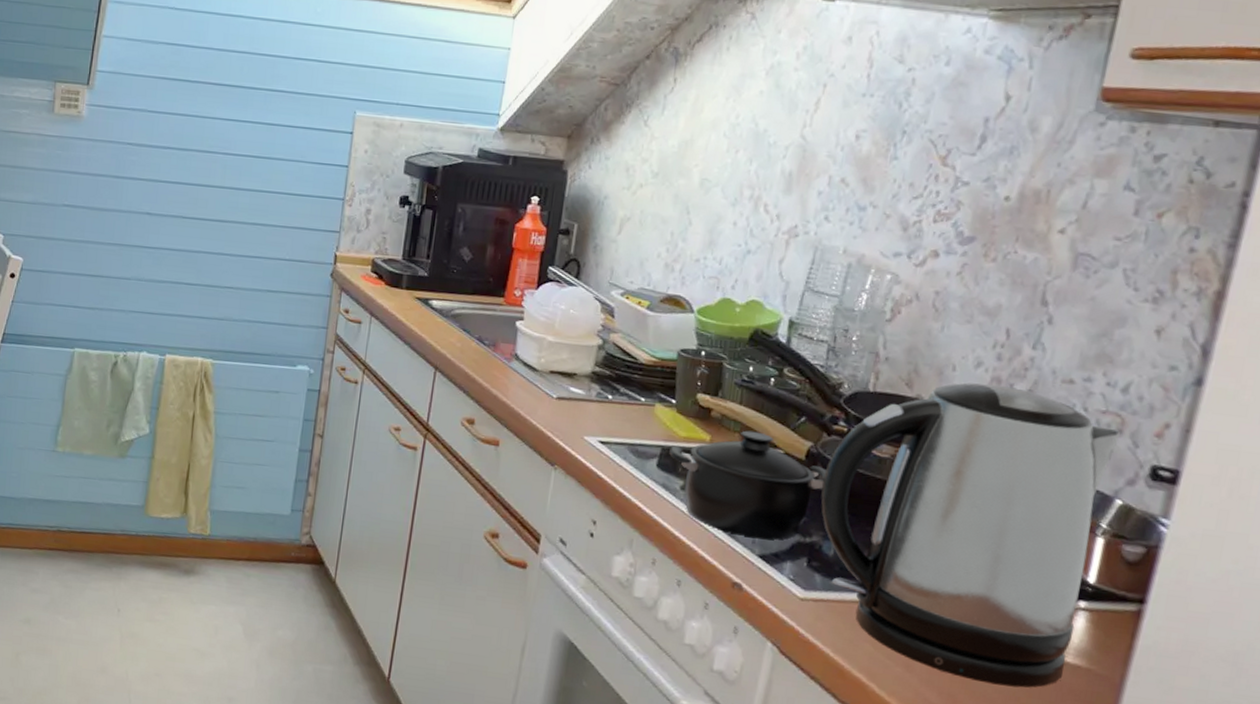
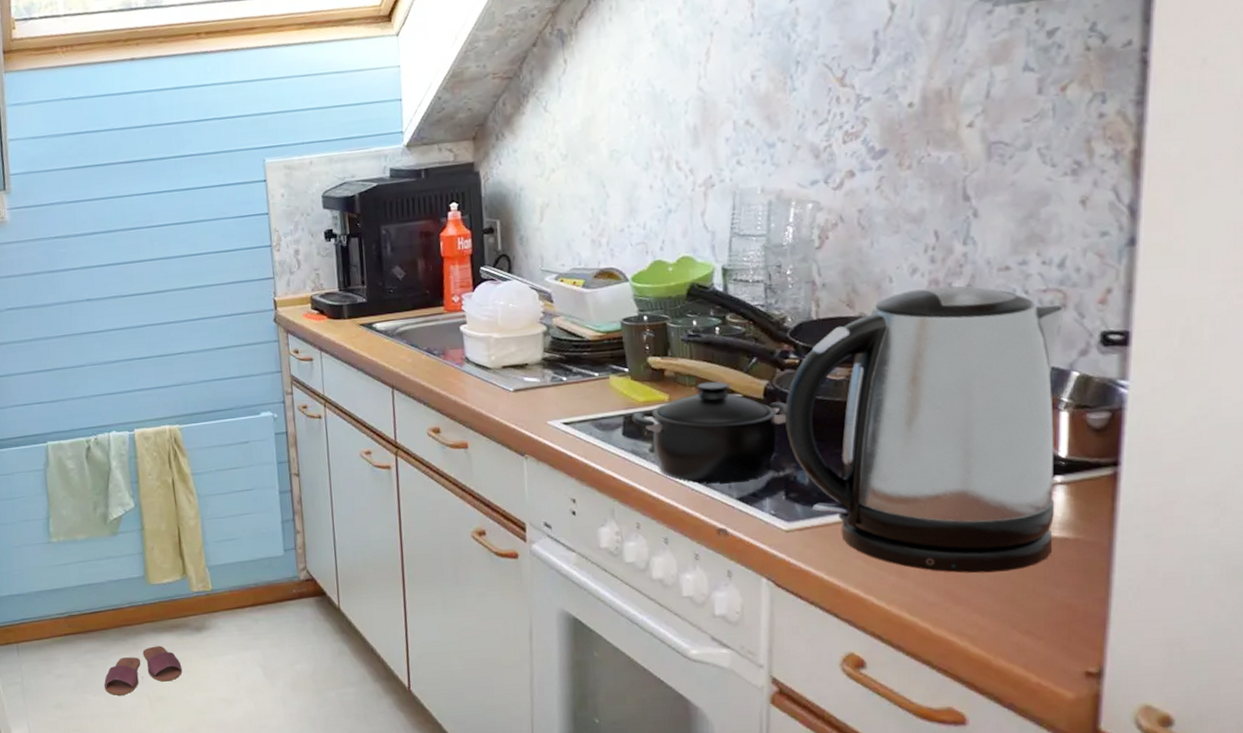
slippers: none [78,580,162,624] -> present [104,646,183,696]

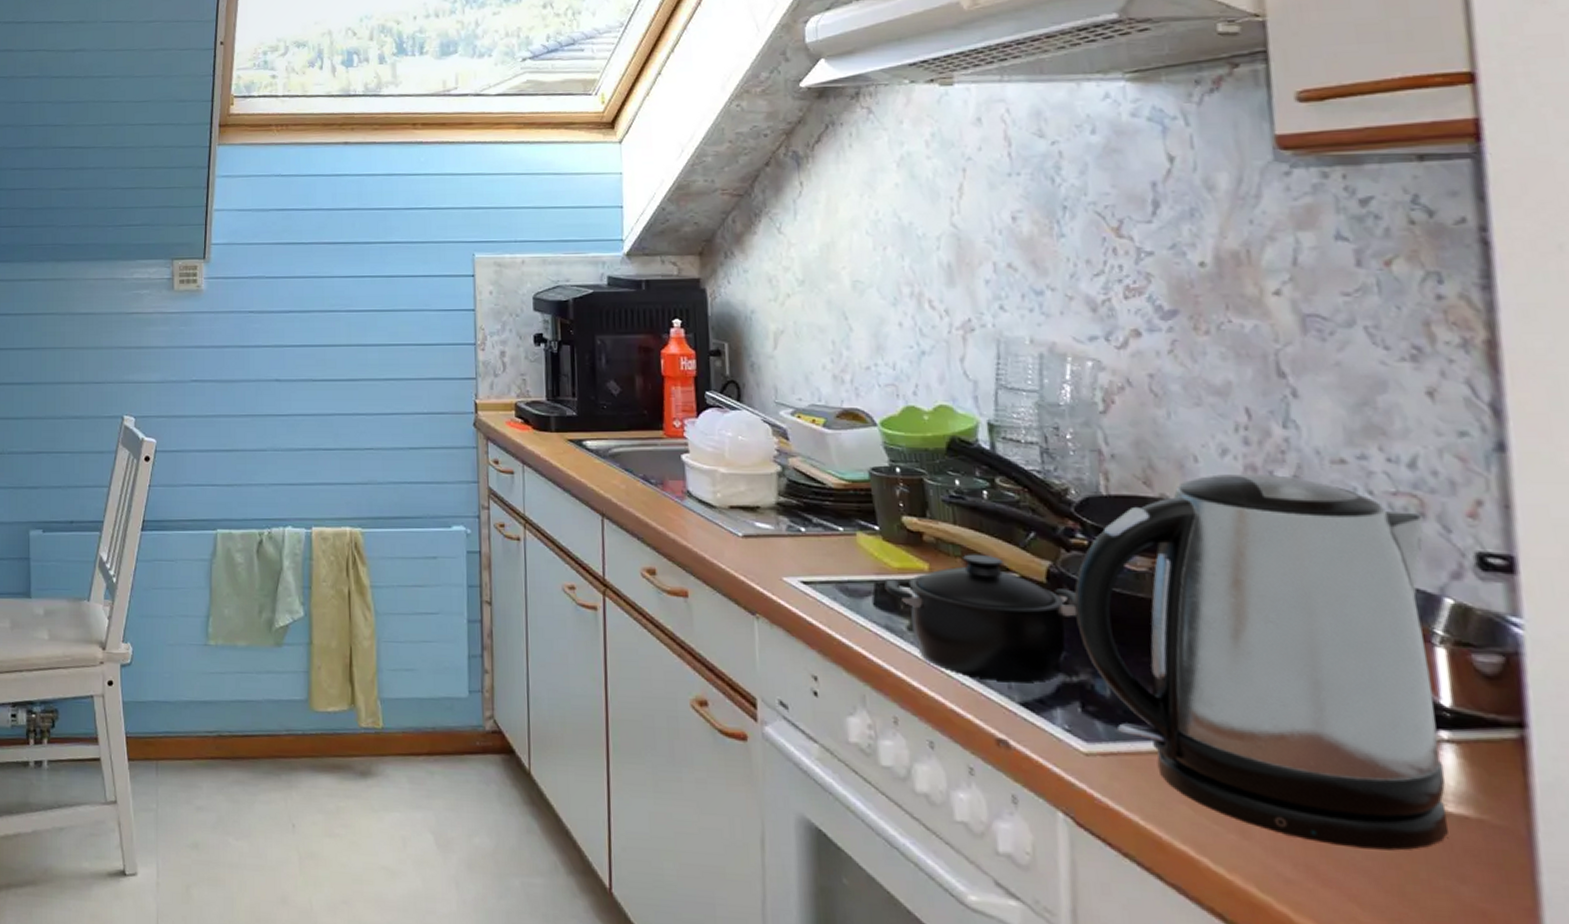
slippers: present [104,646,183,696] -> none [249,787,341,844]

